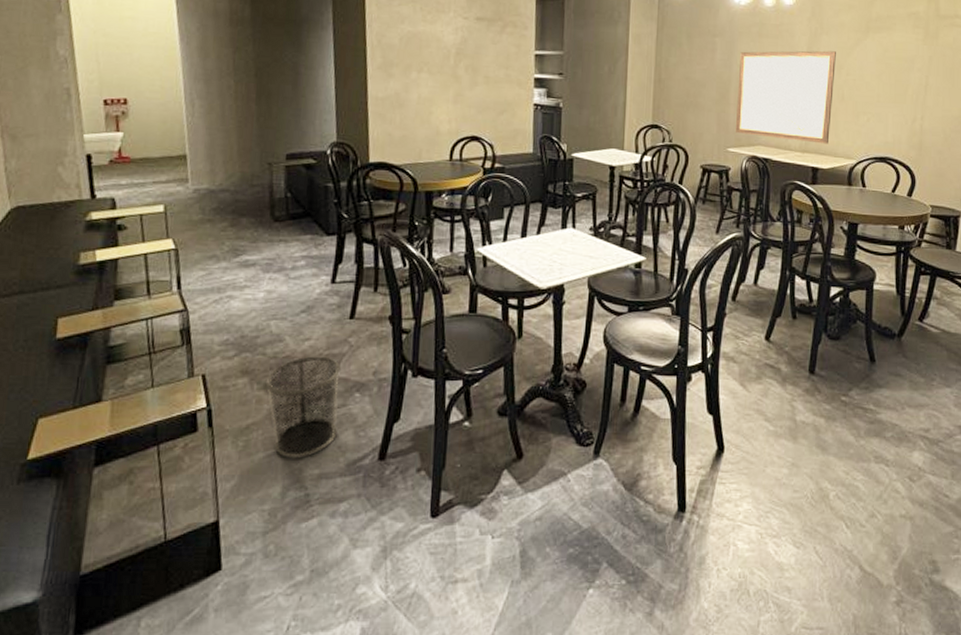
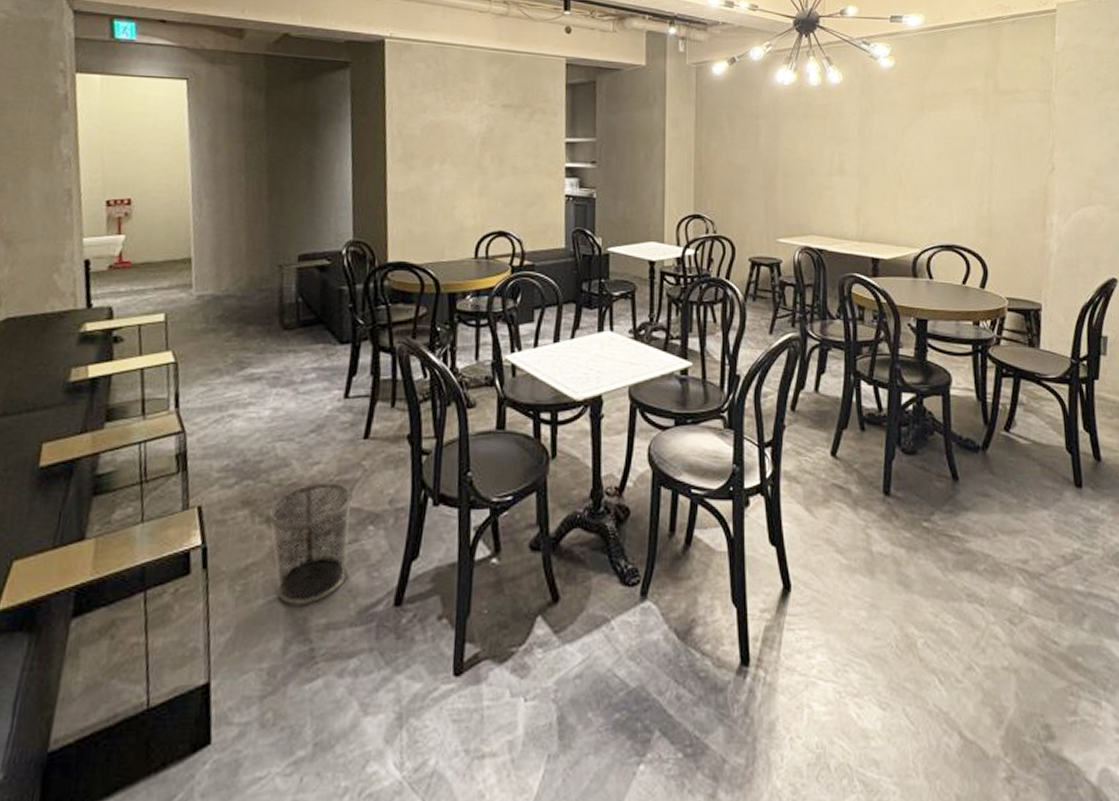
wall art: present [735,50,836,144] -> none [784,131,891,232]

